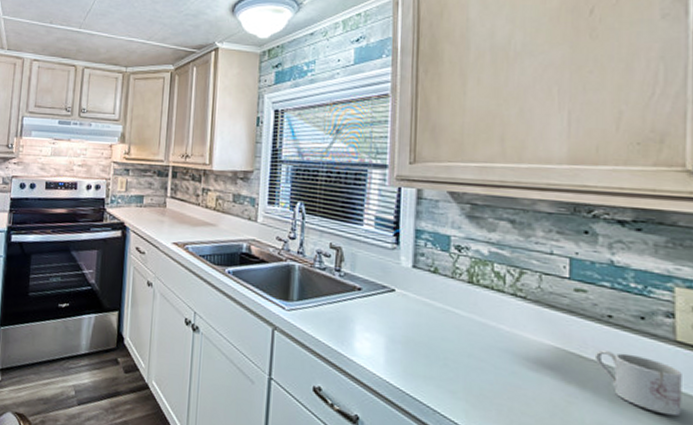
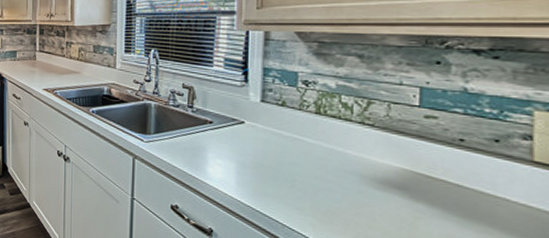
mug: present [594,349,682,417] -> none [444,170,538,231]

